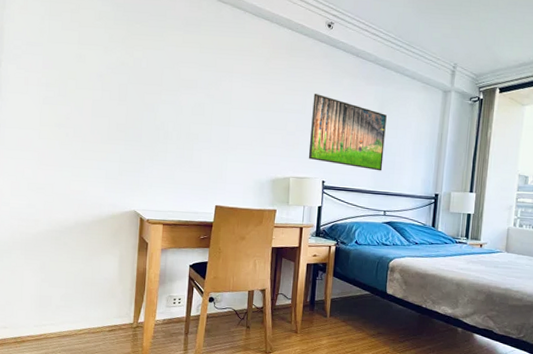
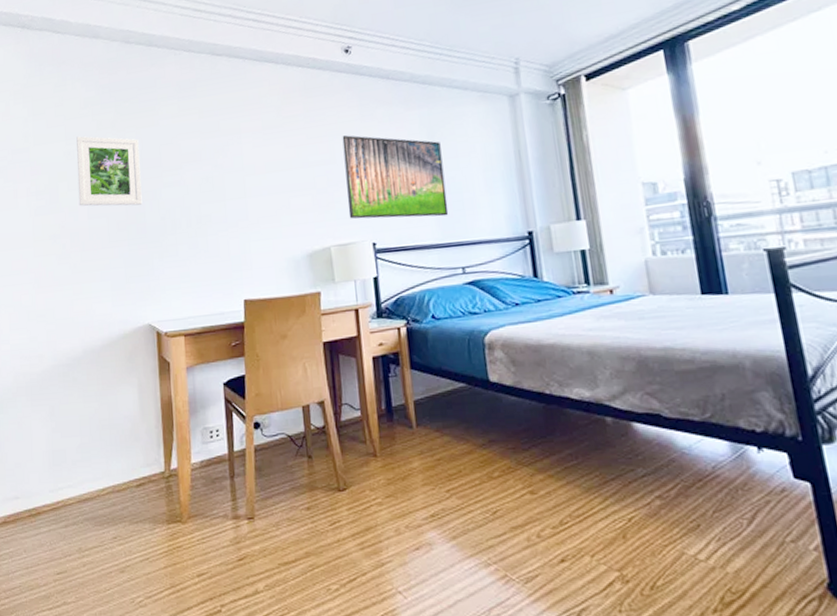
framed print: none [84,43,144,114] -> present [76,136,142,206]

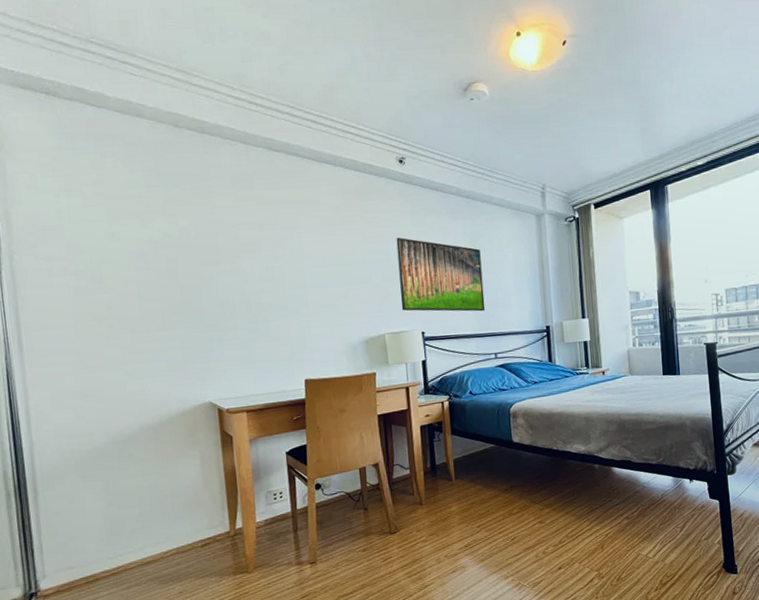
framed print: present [76,136,142,206] -> none [121,217,199,291]

